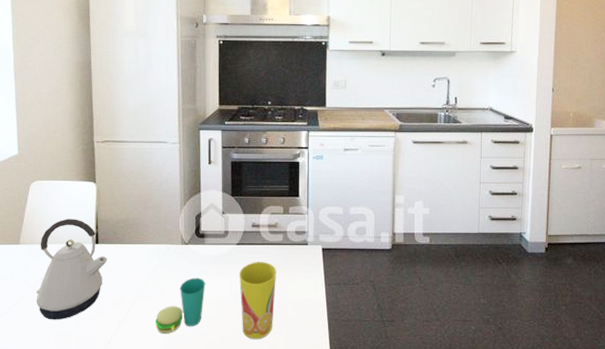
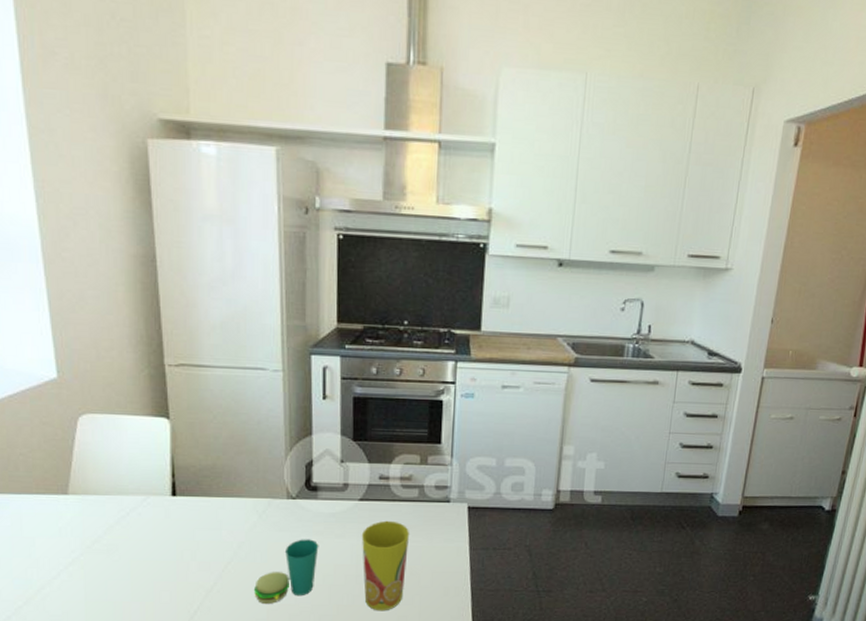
kettle: present [36,219,107,320] -> none [95,463,189,587]

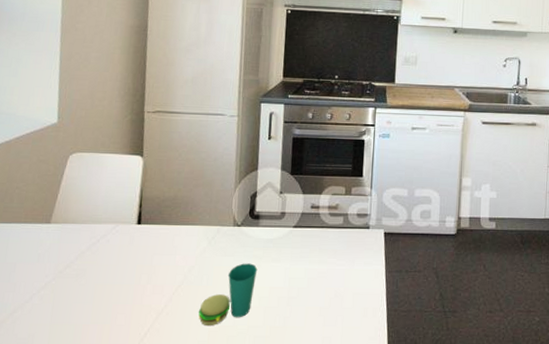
cup: present [361,520,410,611] -> none [294,245,335,332]

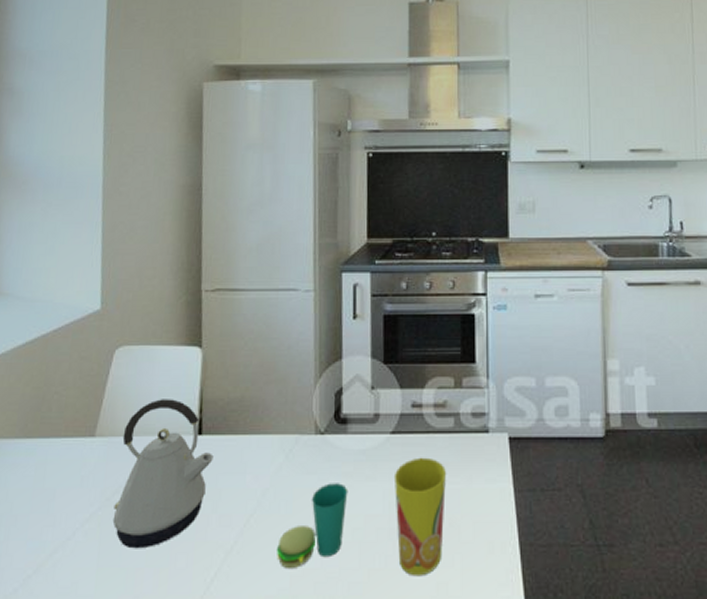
kettle: none [64,195,150,310] -> present [112,399,214,549]
cup: none [294,245,335,332] -> present [393,457,447,577]

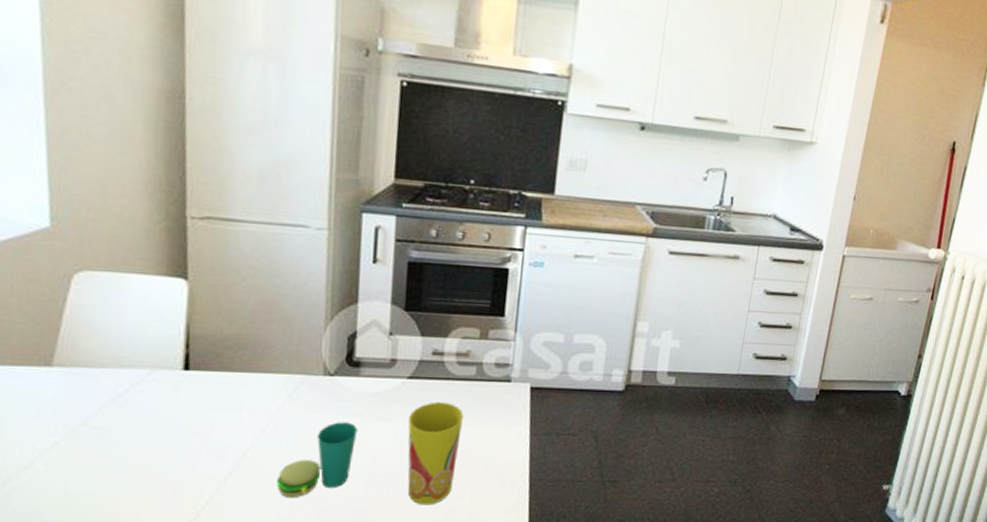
kettle: present [112,399,214,549] -> none [80,331,204,479]

